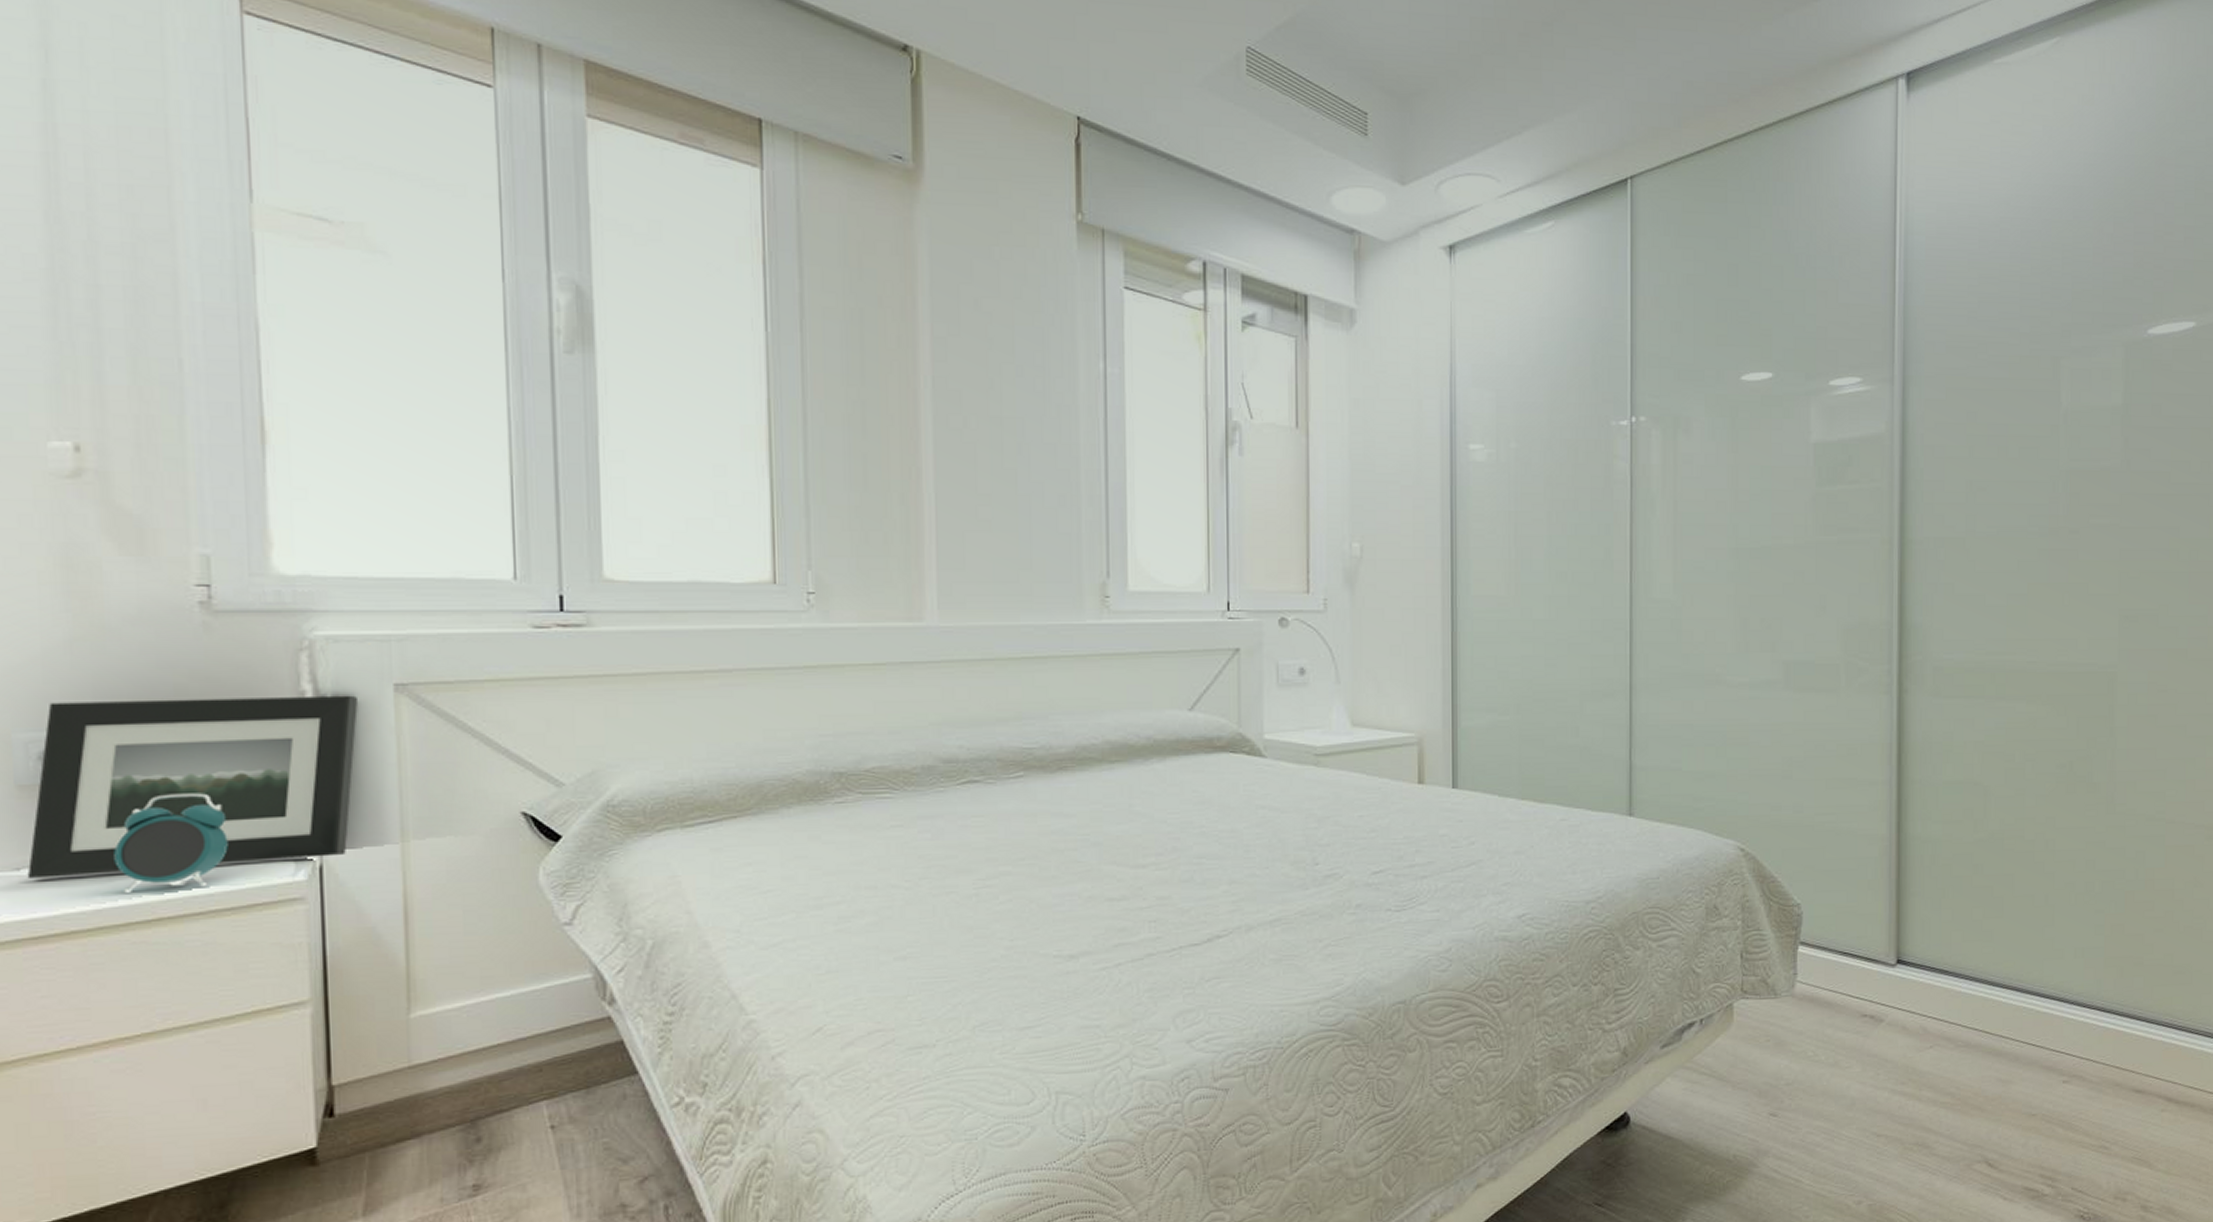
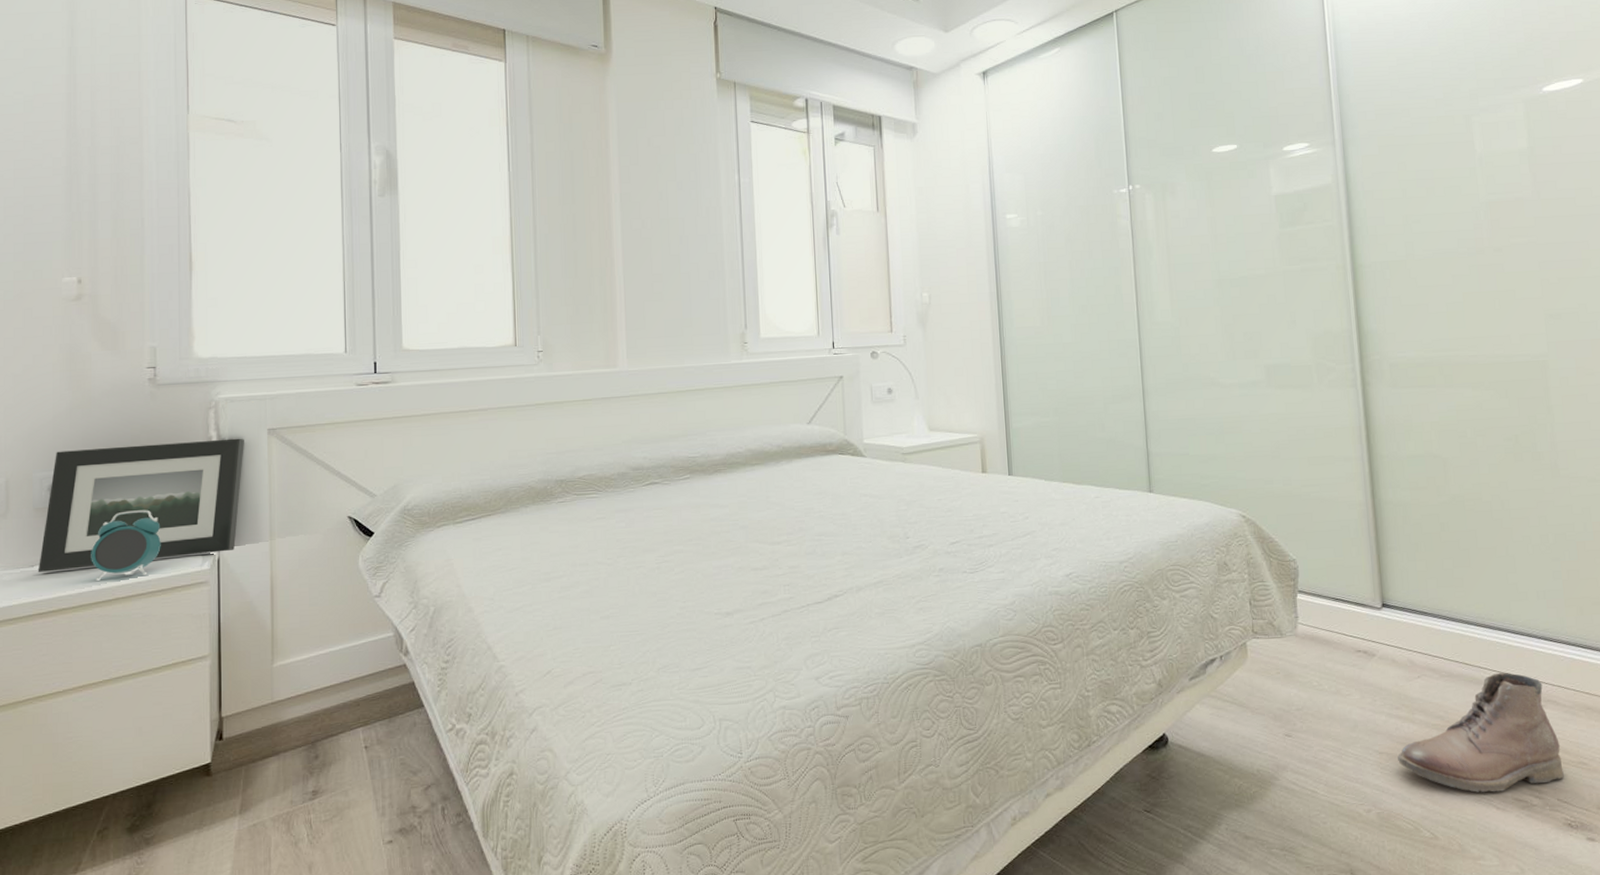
boot: none [1898,1042,2082,1181] -> present [1397,672,1564,792]

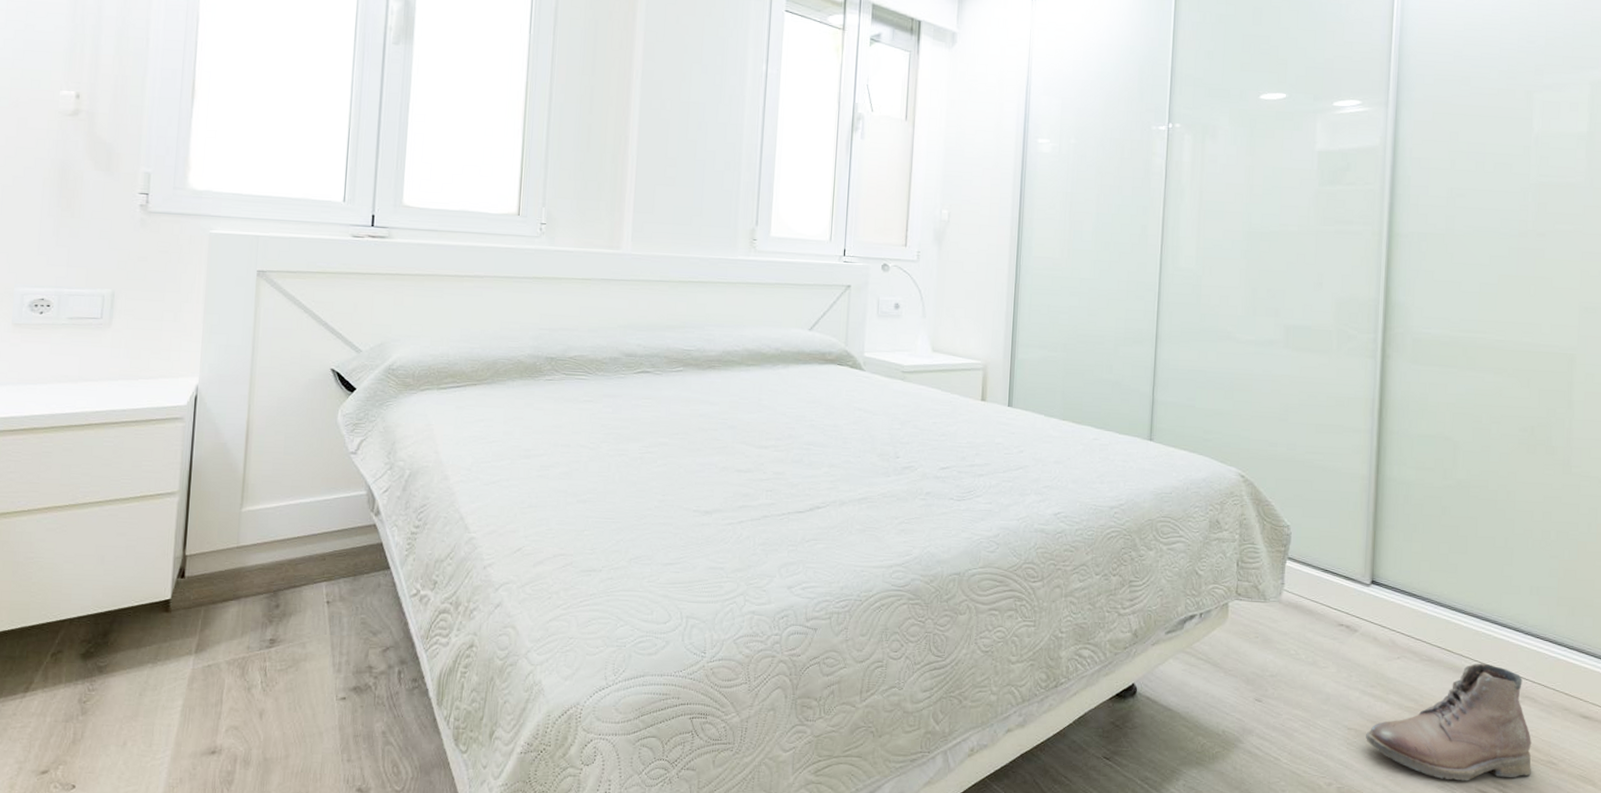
picture frame: present [37,438,244,572] -> none [11,268,233,390]
alarm clock: present [91,510,161,581] -> none [66,337,140,404]

